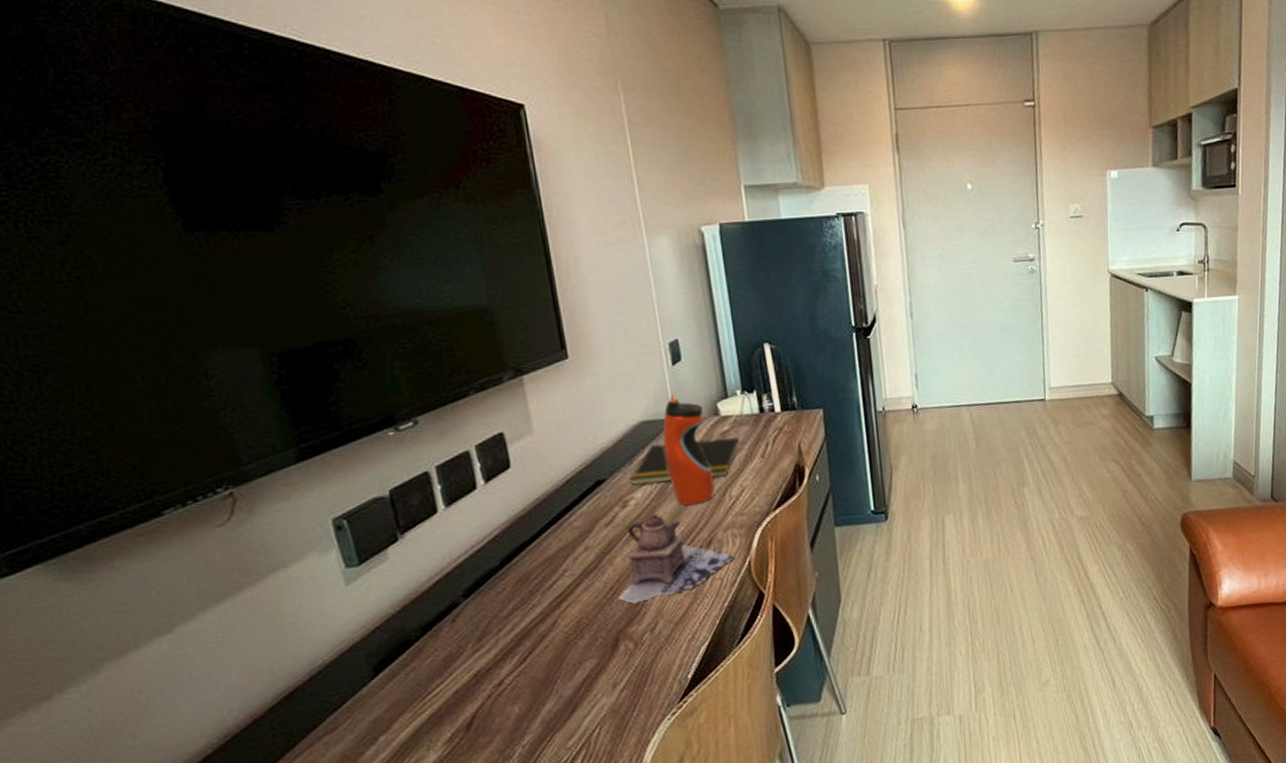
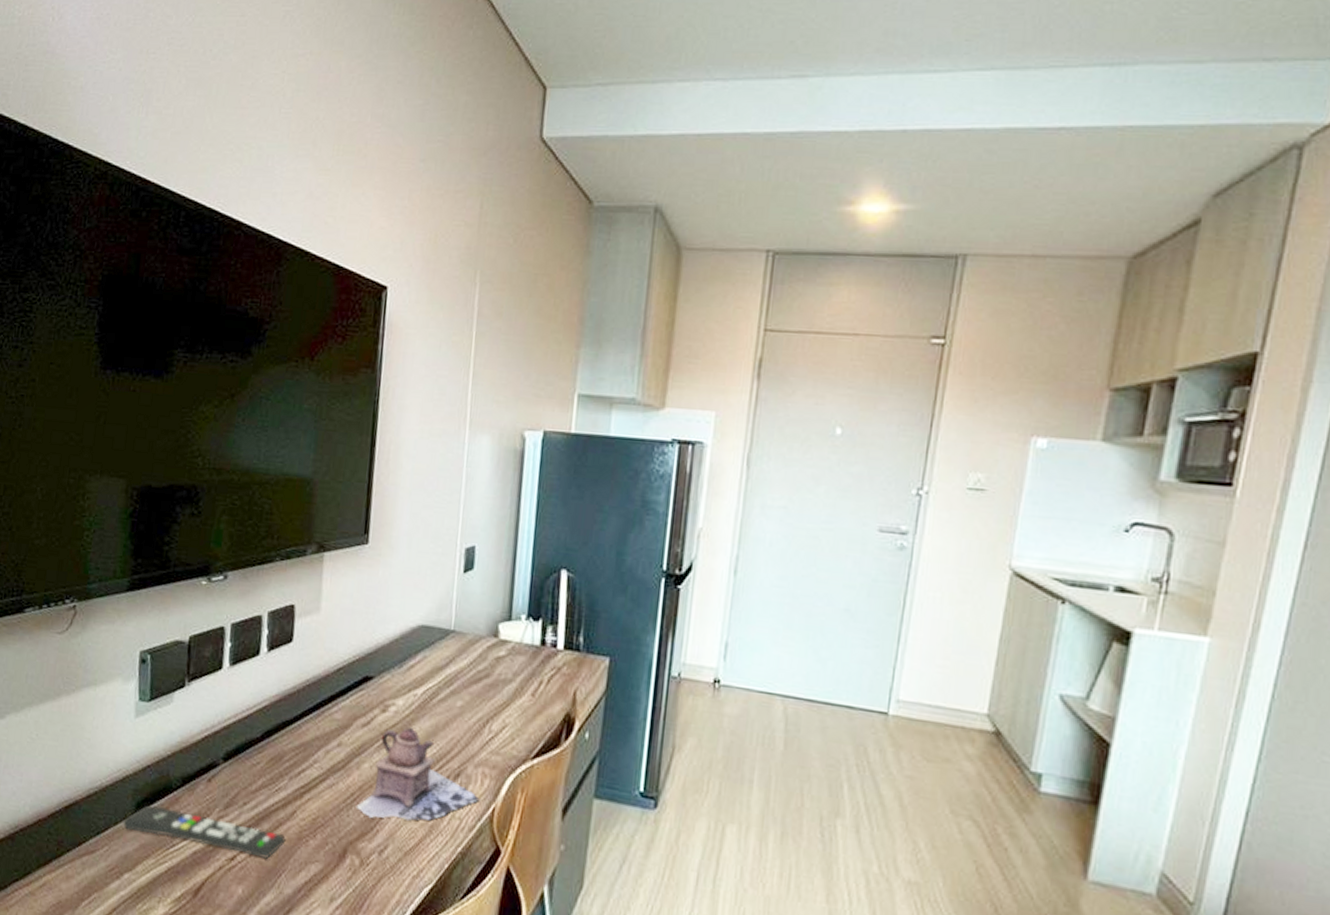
remote control: none [362,645,553,696] -> present [123,805,286,859]
notepad: present [630,437,740,486] -> none [396,652,514,706]
water bottle: present [662,395,715,506] -> none [433,604,484,730]

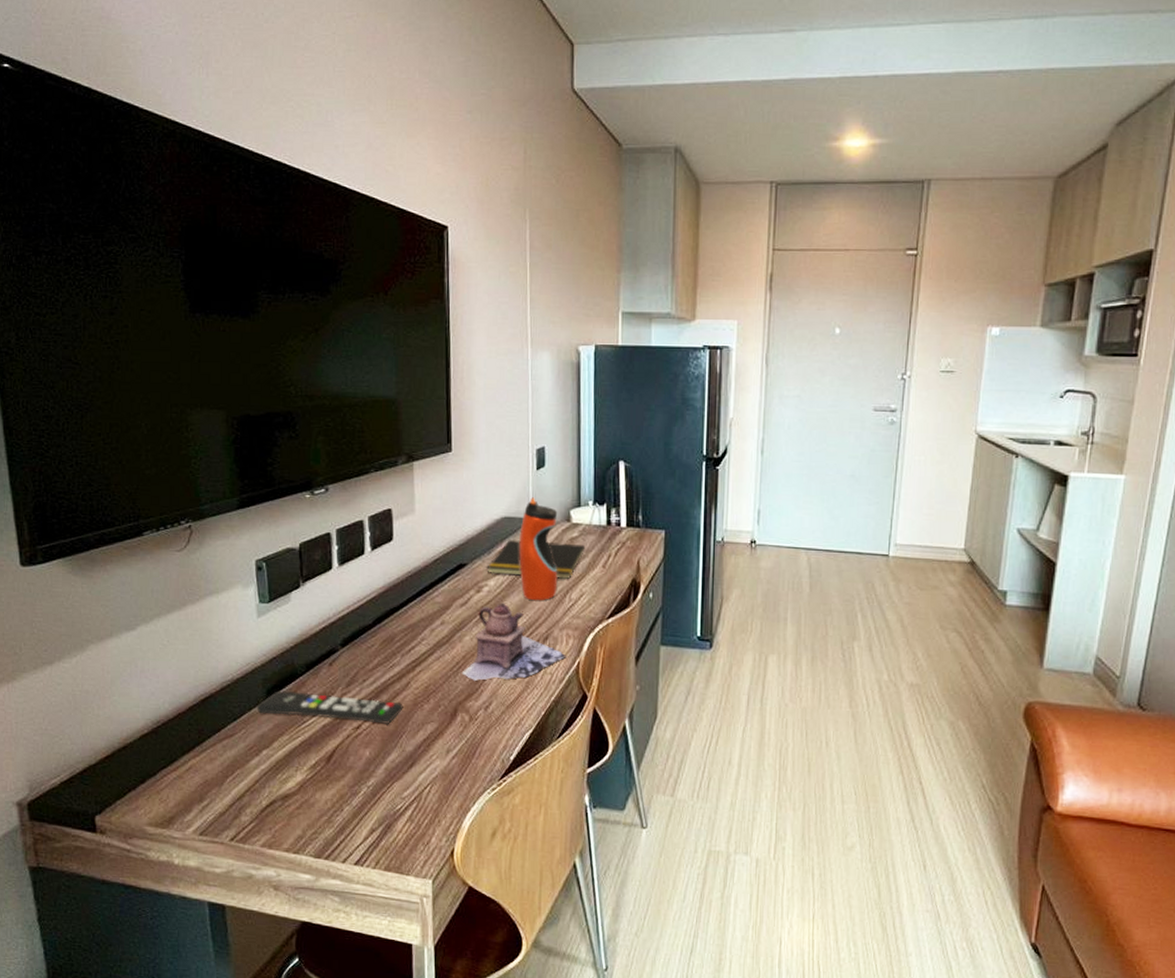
notepad: none [396,652,514,706] -> present [486,539,586,580]
water bottle: none [433,604,484,730] -> present [519,497,558,601]

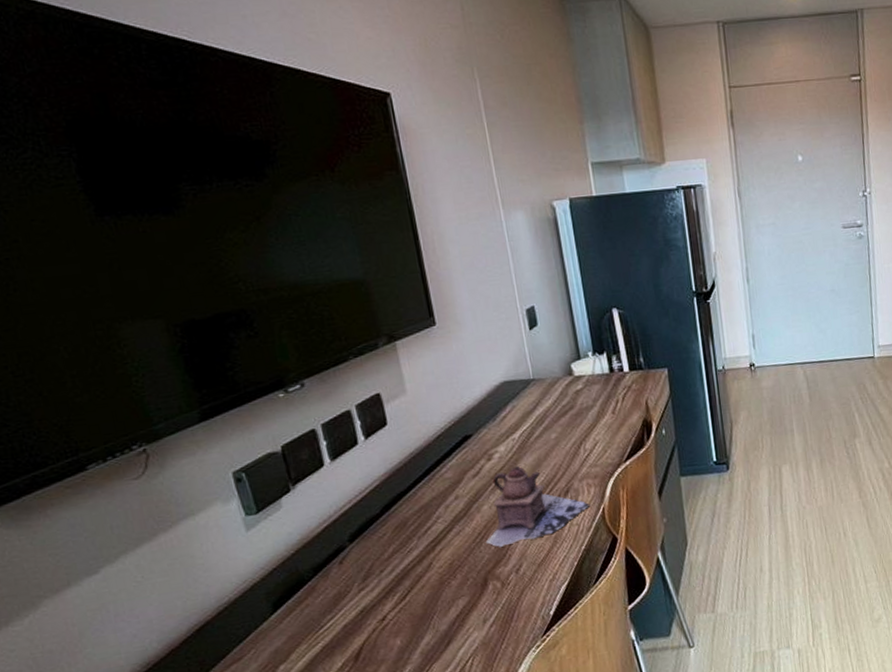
remote control: present [256,691,403,724] -> none [263,584,430,630]
notepad: present [486,539,586,580] -> none [493,395,593,440]
water bottle: present [519,497,558,601] -> none [522,357,571,459]

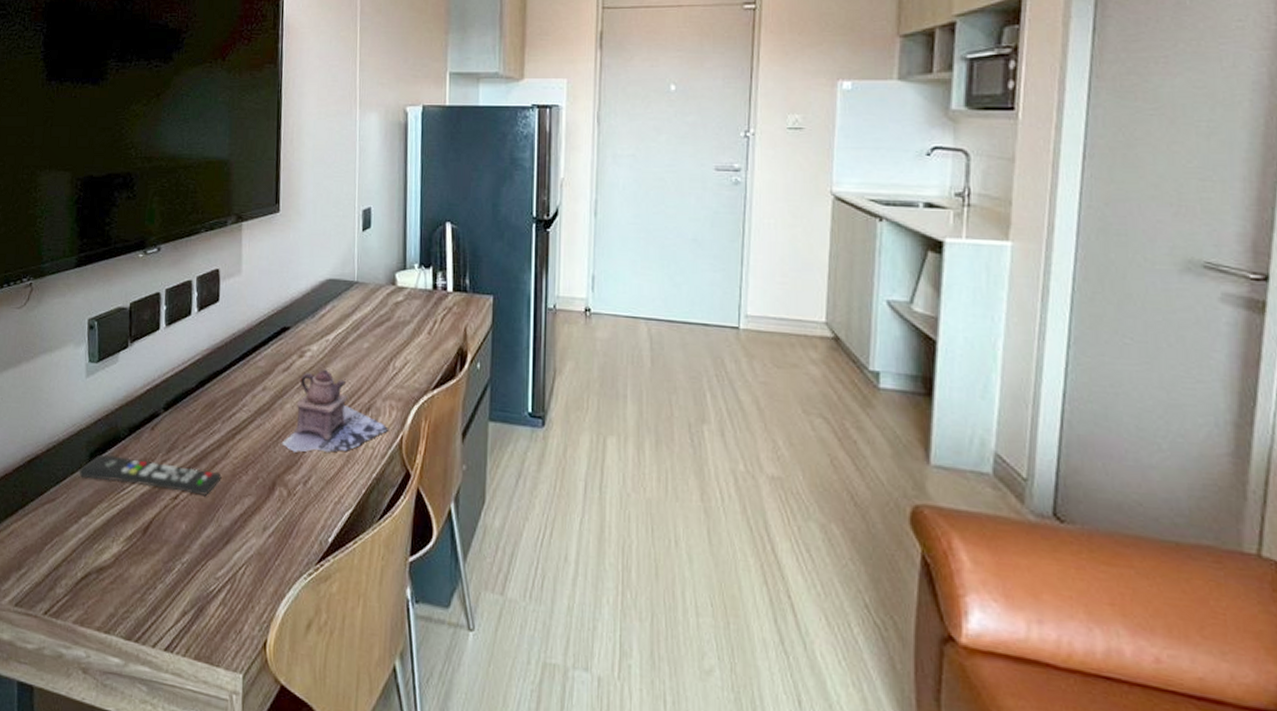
remote control: none [263,584,430,630] -> present [79,454,222,496]

